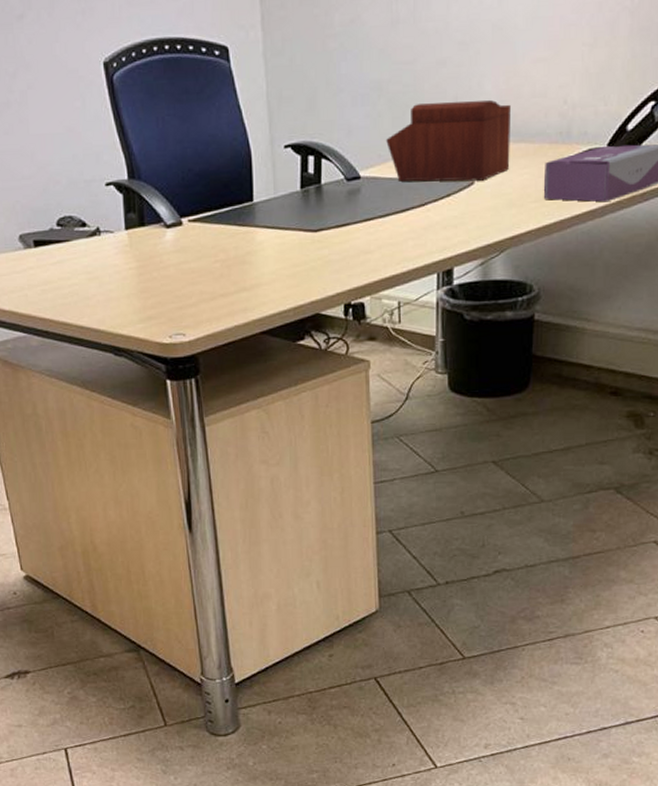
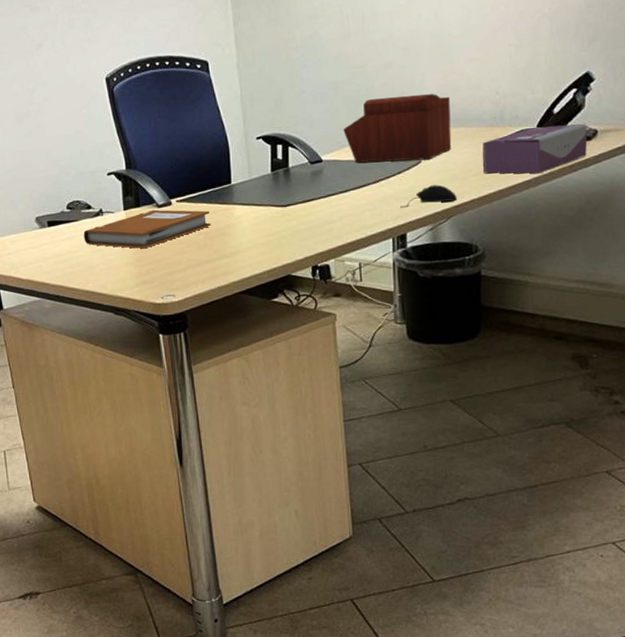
notebook: none [77,230,229,278] -> present [83,209,211,249]
computer mouse: none [448,211,512,238] -> present [400,185,457,208]

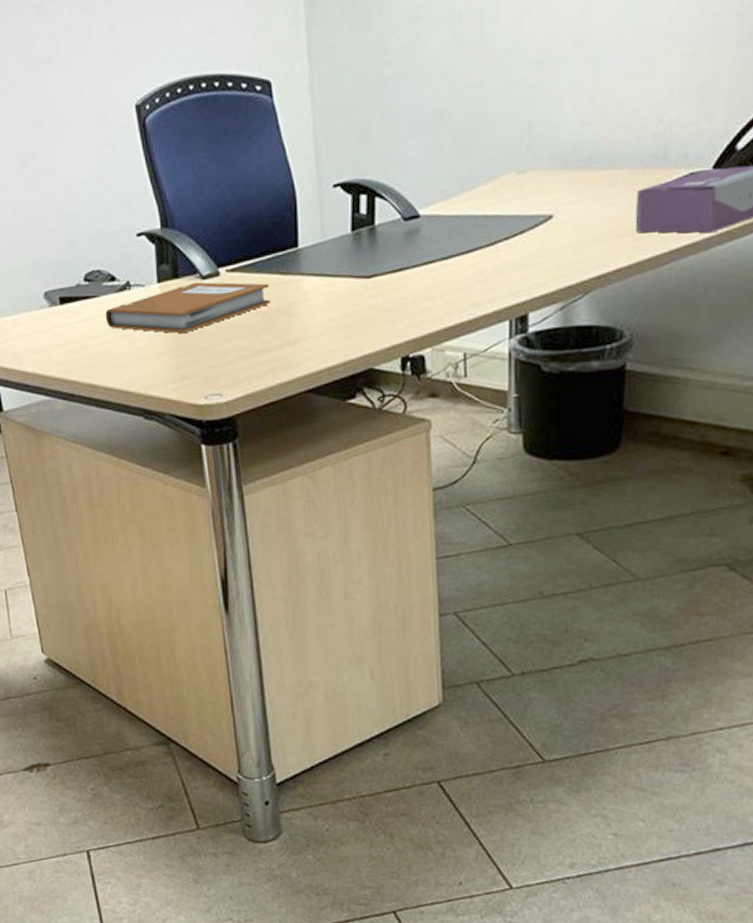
sewing box: present [343,94,452,163] -> none [449,123,595,219]
computer mouse: present [400,185,457,208] -> none [522,248,598,280]

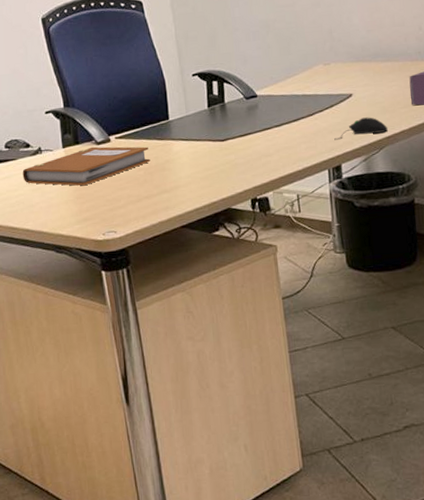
computer mouse: none [522,248,598,280] -> present [334,117,388,140]

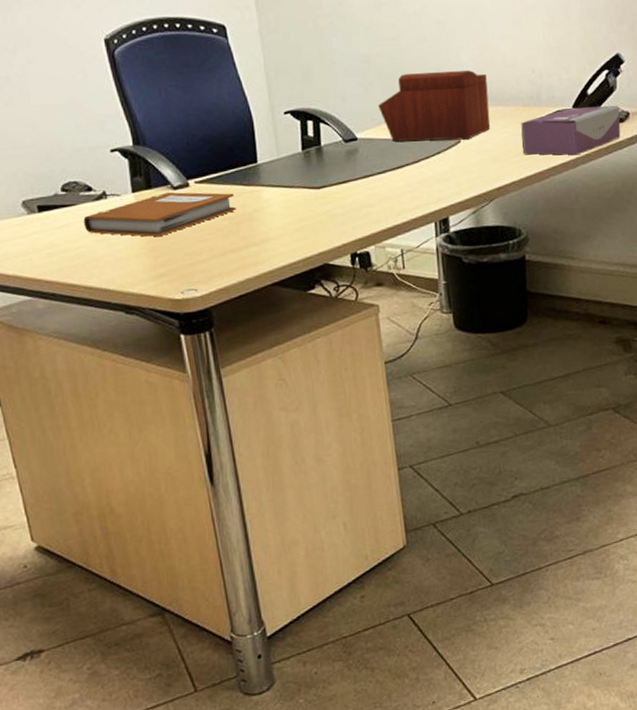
sewing box: none [276,30,380,97] -> present [378,70,491,142]
computer mouse: present [334,117,388,140] -> none [441,166,498,190]

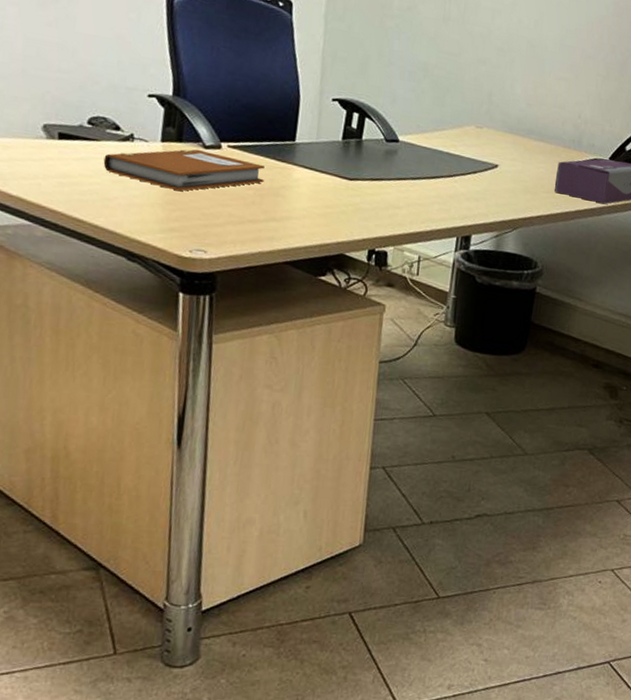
sewing box: present [378,70,491,142] -> none [426,90,535,166]

